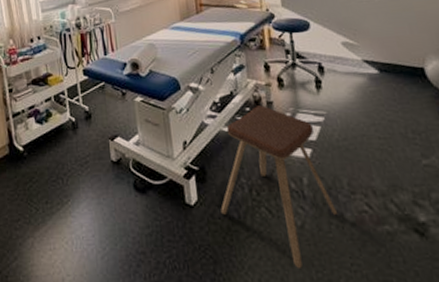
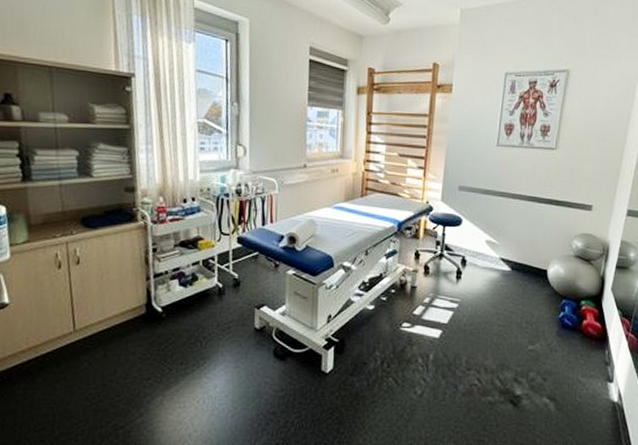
music stool: present [221,105,338,270] -> none [353,289,453,430]

